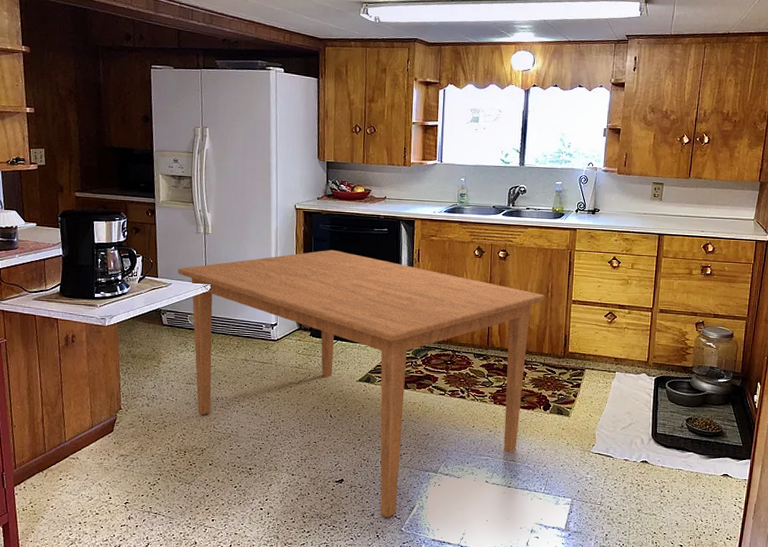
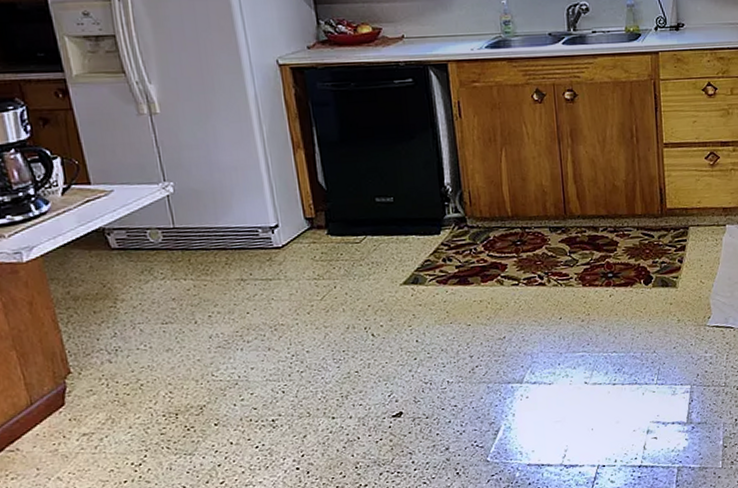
dining table: present [177,249,545,518] -> none [118,115,630,450]

